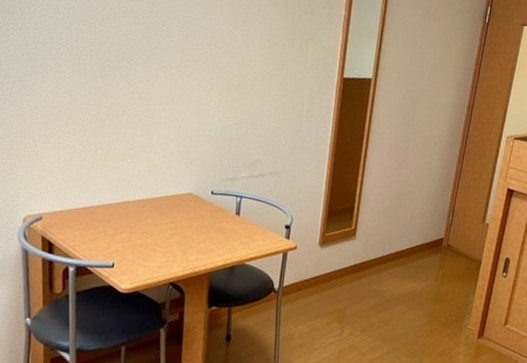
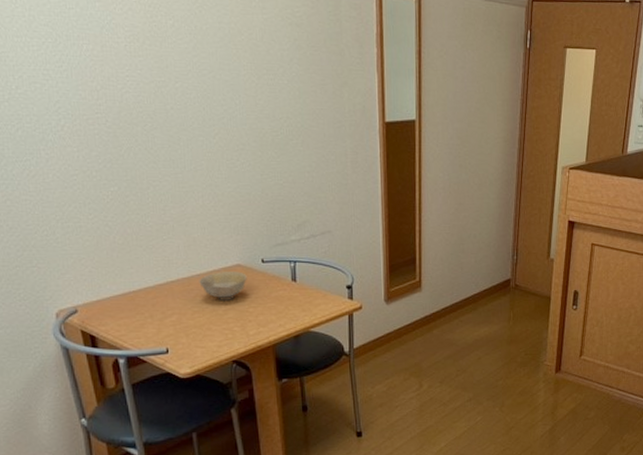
bowl: none [152,198,196,226] -> present [199,271,247,301]

